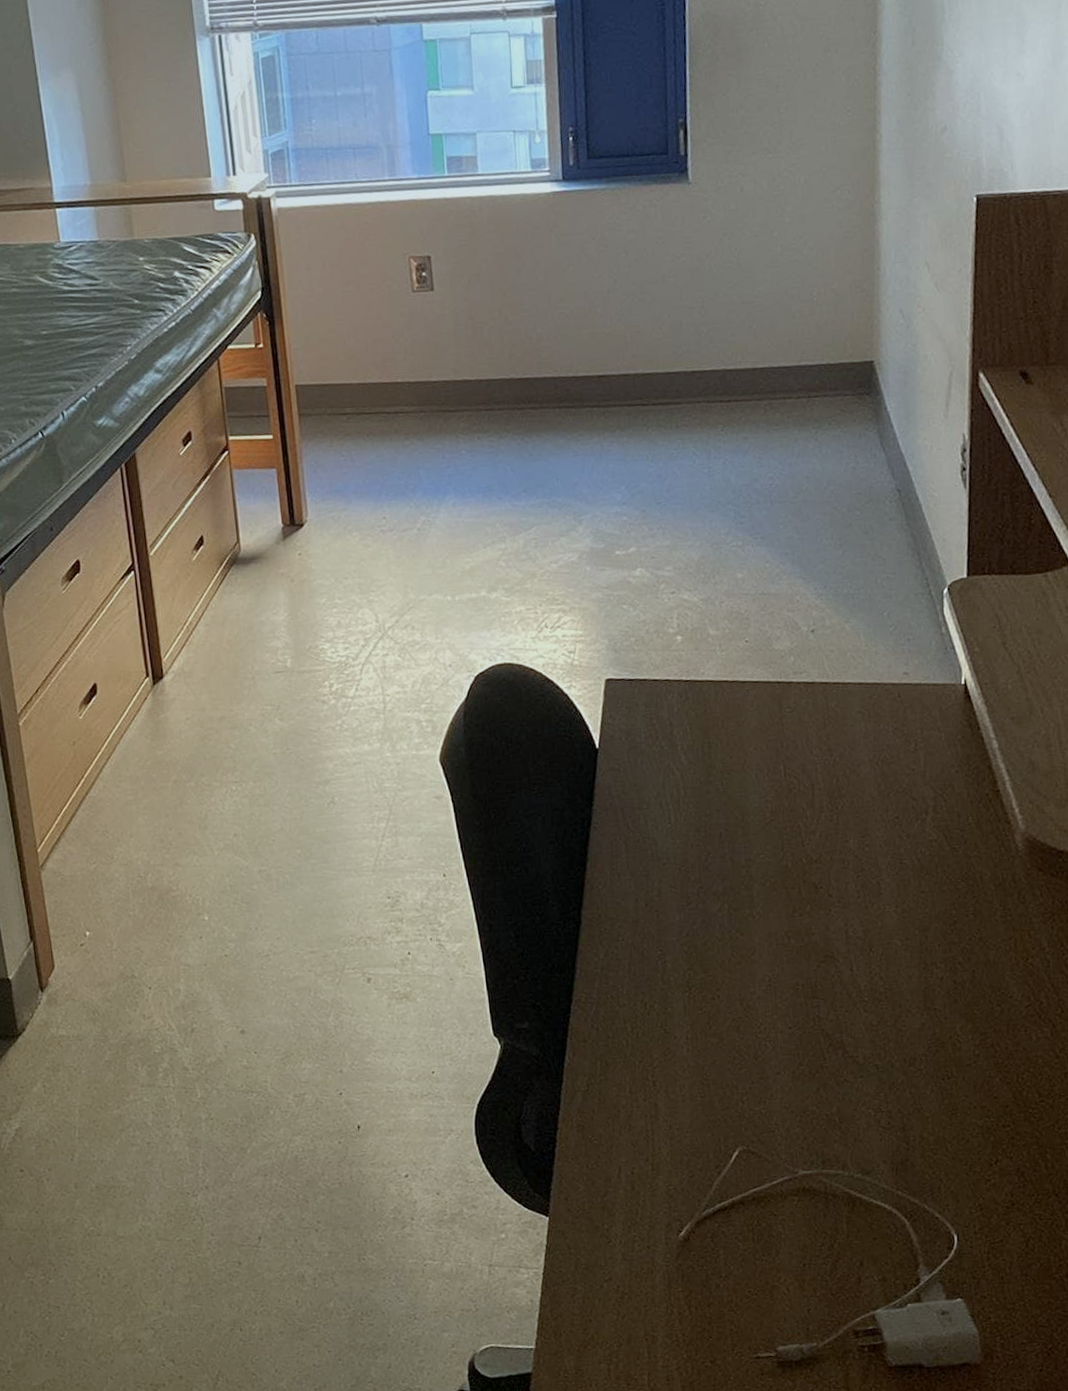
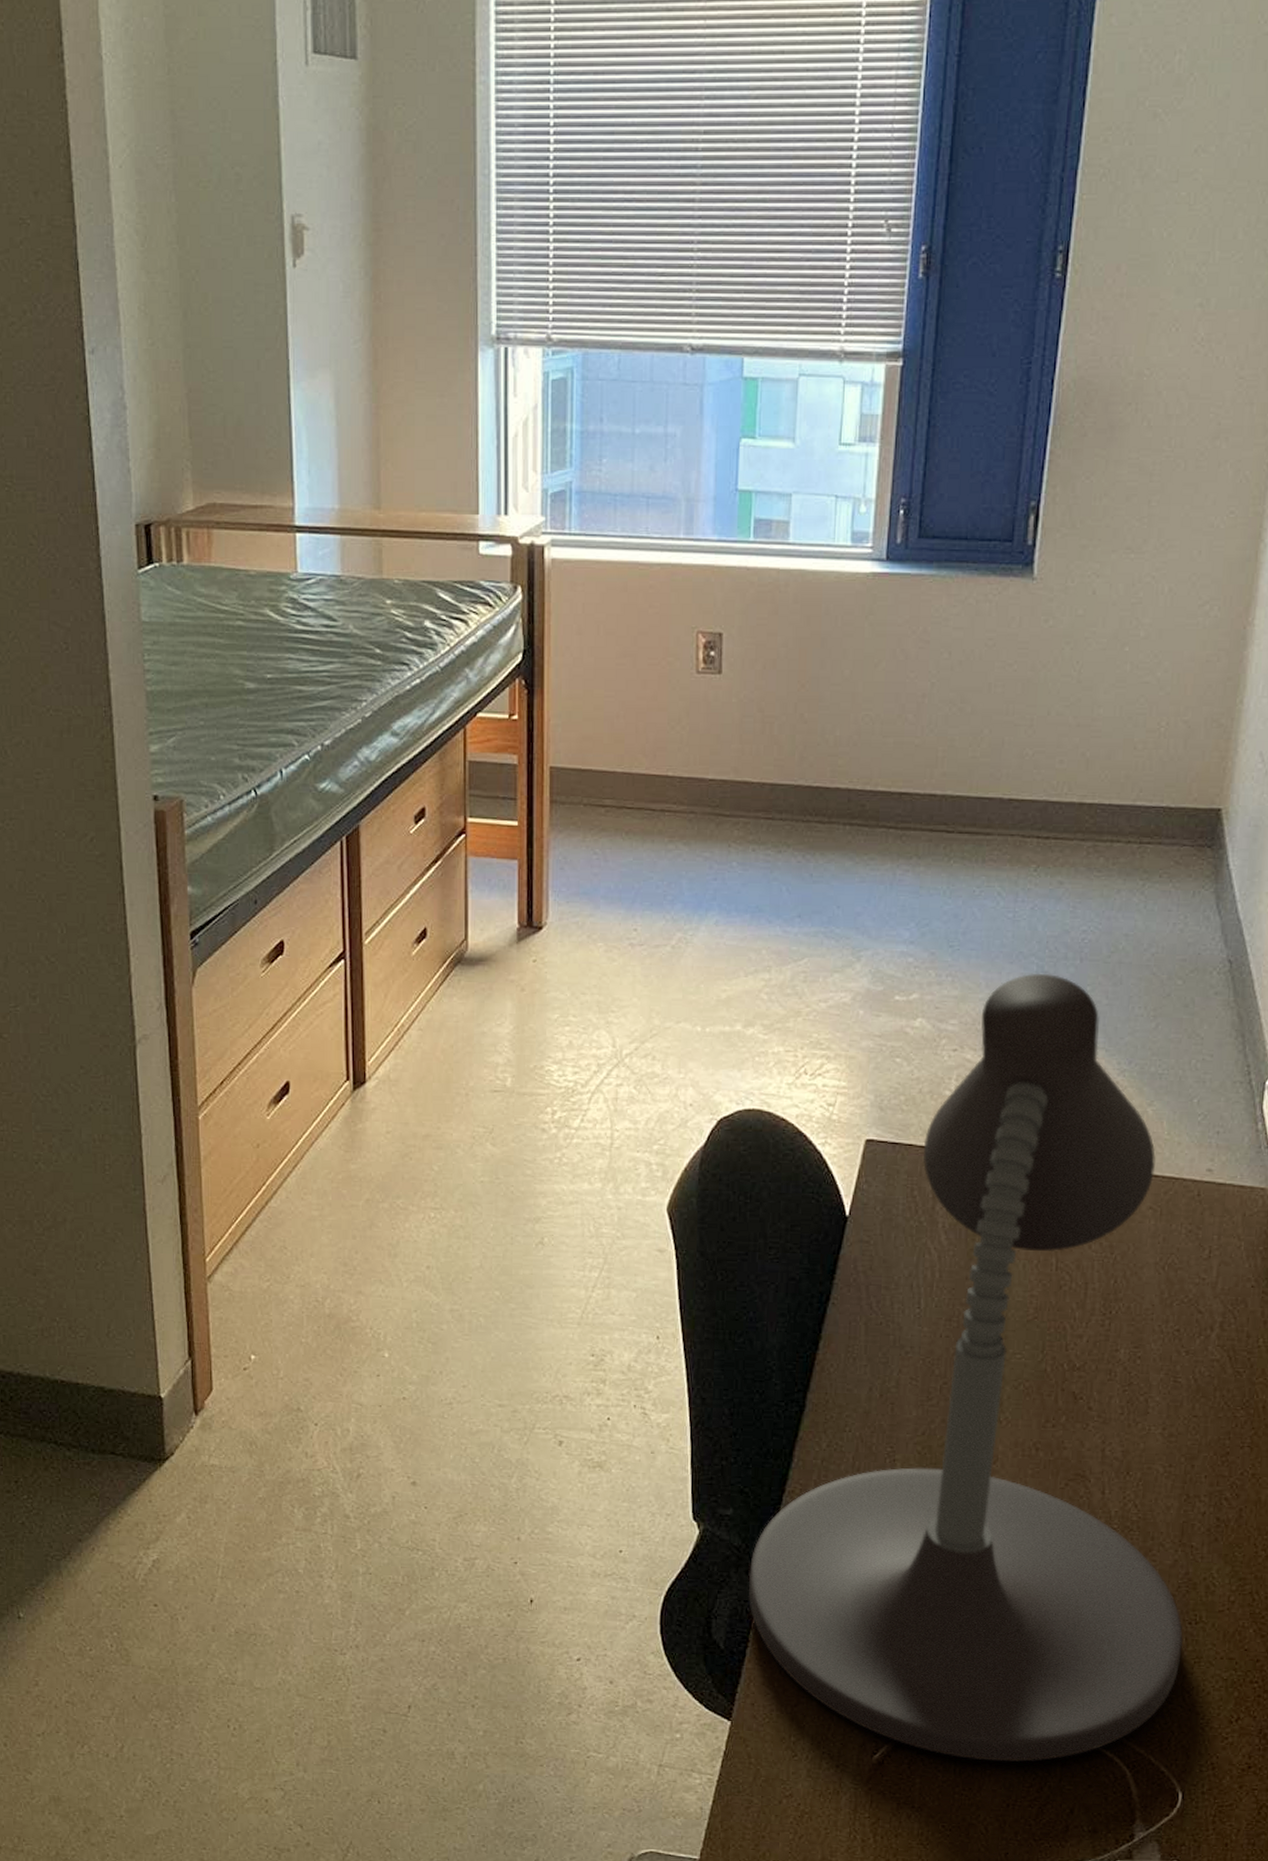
desk lamp: none [549,517,940,1227] -> present [748,973,1184,1763]

